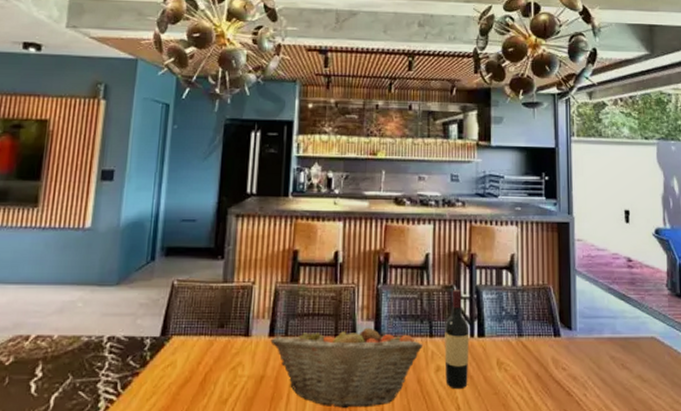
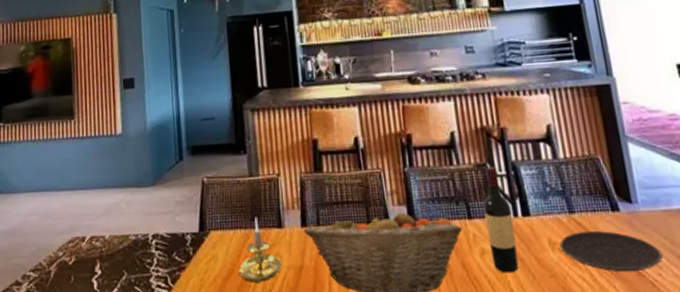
candle holder: none [196,324,243,391] -> present [238,217,282,283]
plate: none [506,354,589,392] -> present [559,231,662,272]

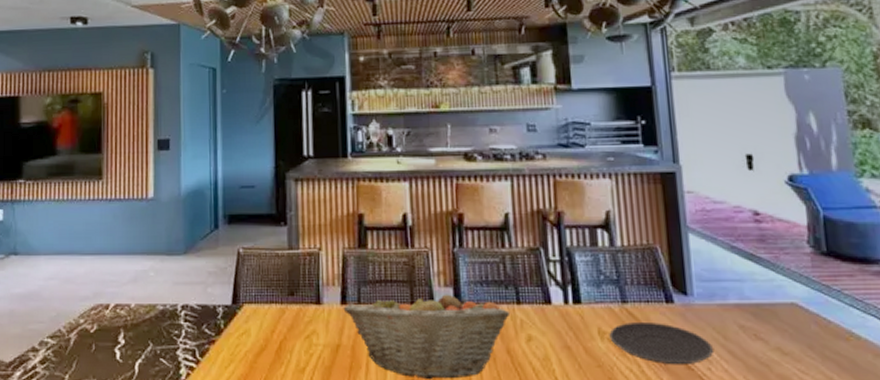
candle holder: present [238,217,282,283] -> none [271,292,318,359]
wine bottle: present [483,166,519,273] -> none [533,251,566,361]

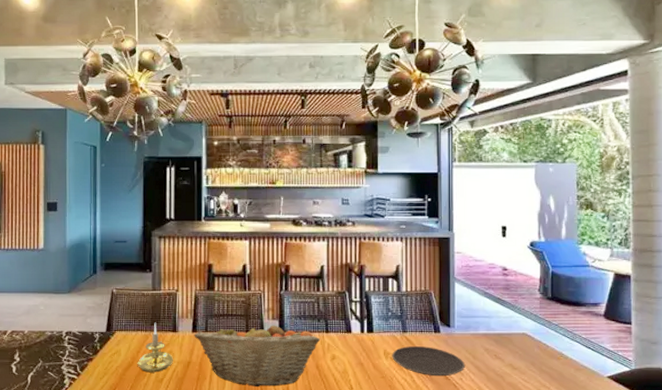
candle holder: none [271,292,318,359] -> present [137,322,173,373]

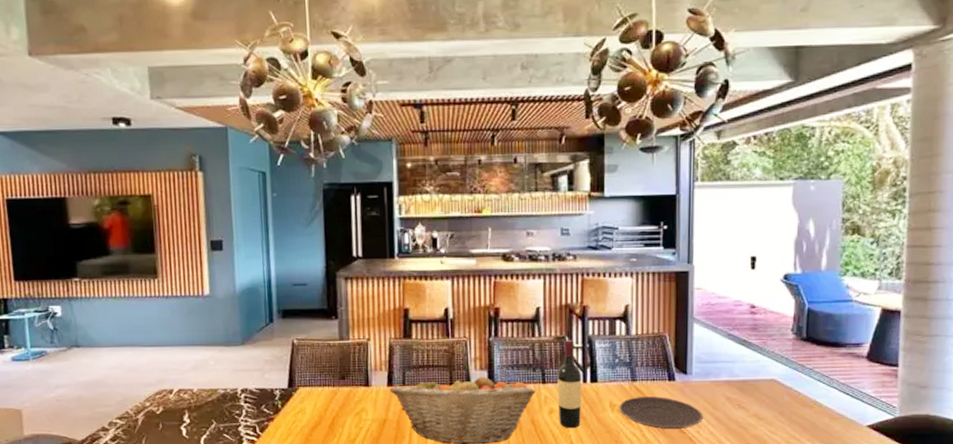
candle holder: present [137,322,173,373] -> none [325,376,367,432]
wine bottle: none [339,294,360,374] -> present [557,339,582,429]

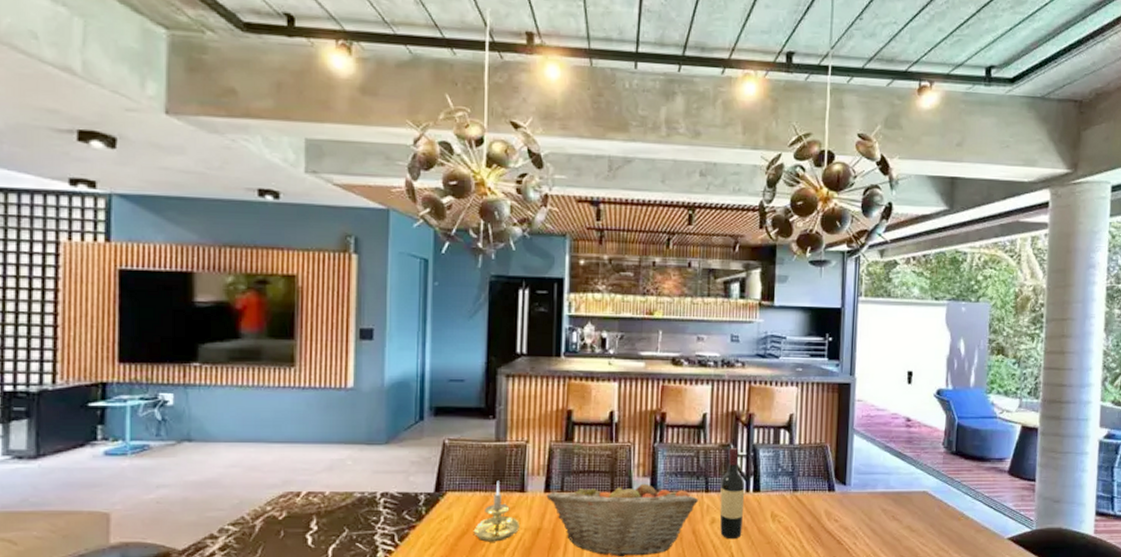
candle holder: none [325,376,367,432] -> present [473,480,519,542]
plate: present [619,396,703,430] -> none [780,507,860,541]

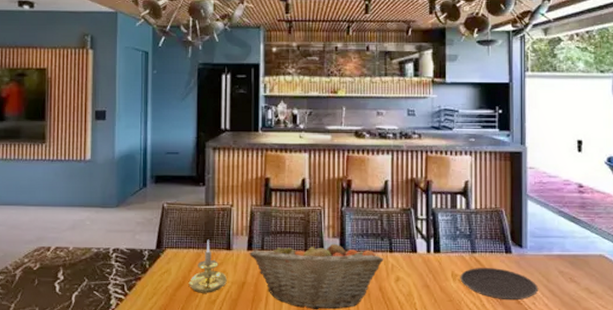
wine bottle: present [719,447,745,540] -> none [403,211,426,297]
plate: none [780,507,860,541] -> present [460,268,538,301]

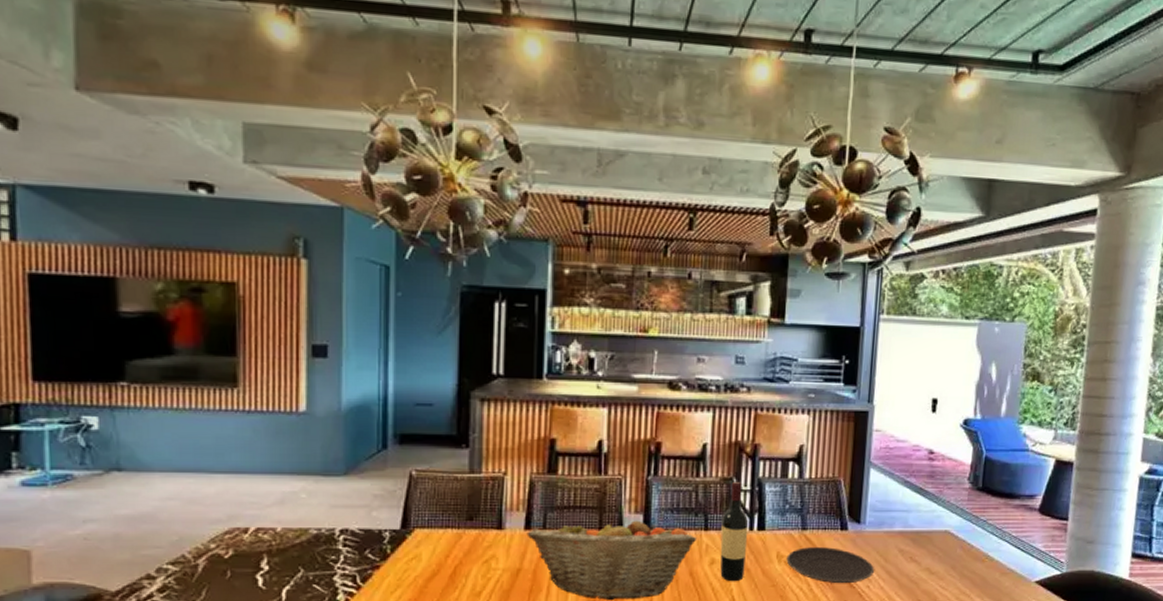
candle holder: present [188,239,227,293] -> none [445,516,497,584]
wine bottle: none [403,211,426,297] -> present [720,481,749,582]

